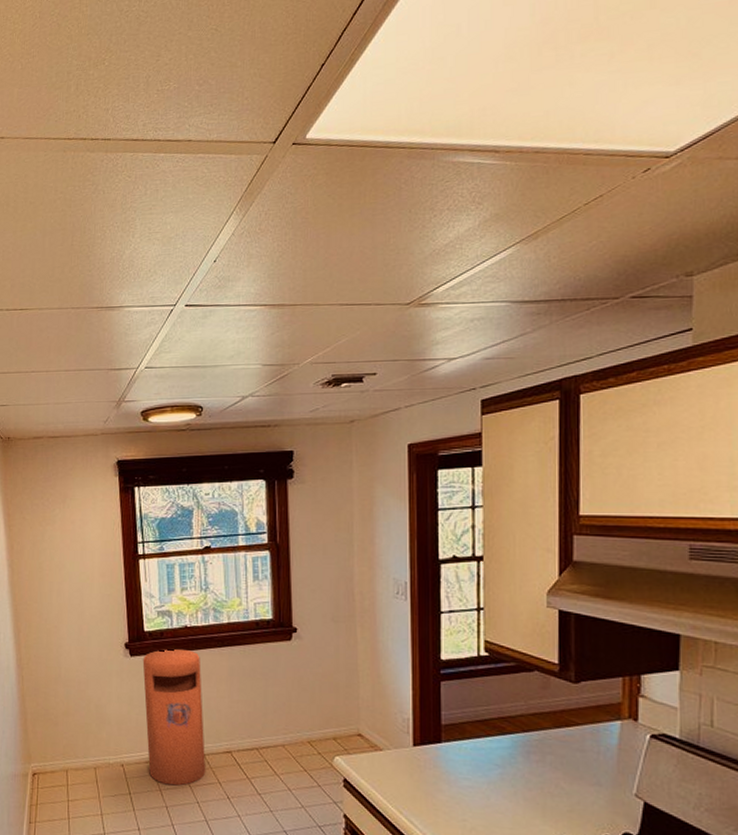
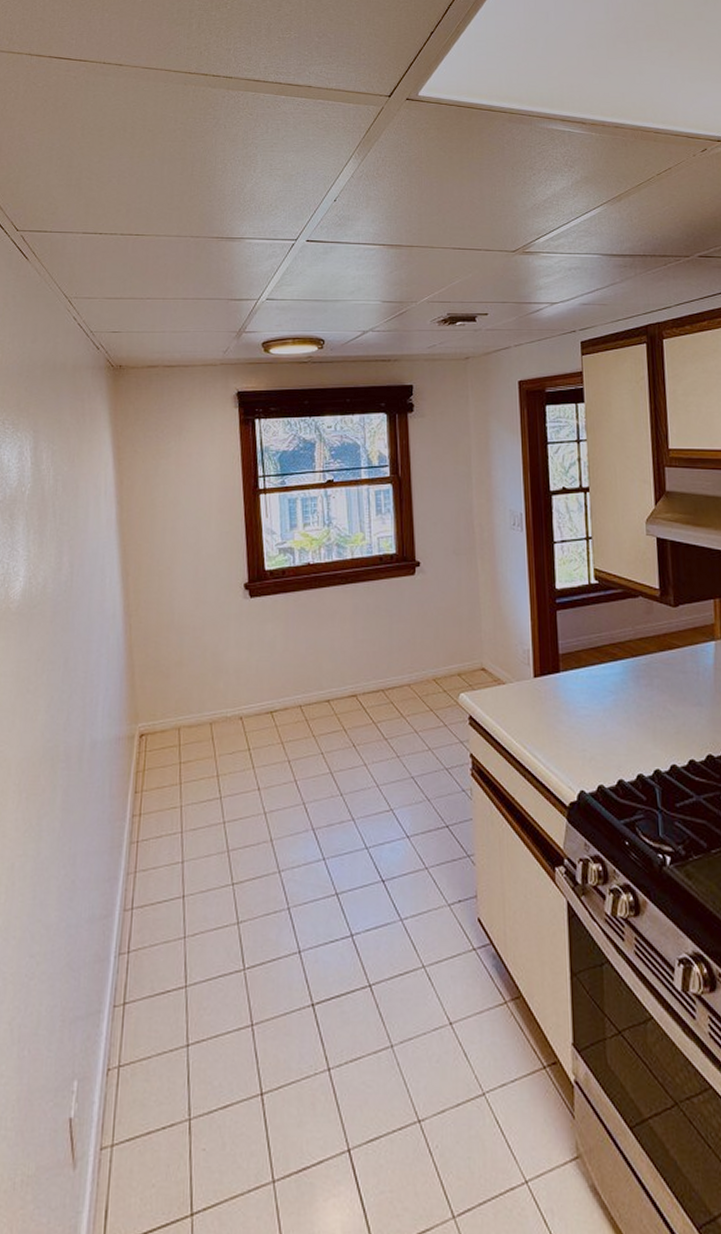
trash can: present [142,648,206,786] -> none [263,587,331,737]

